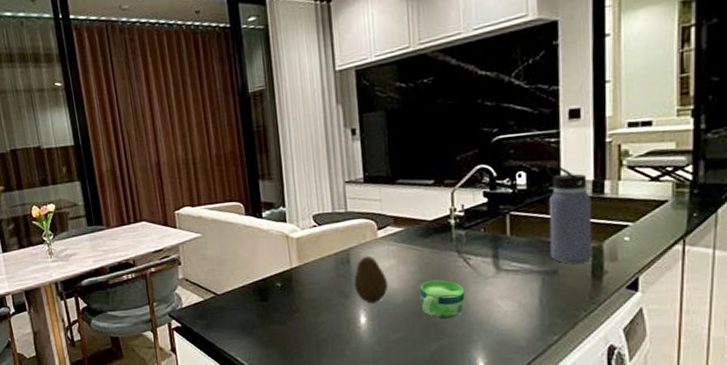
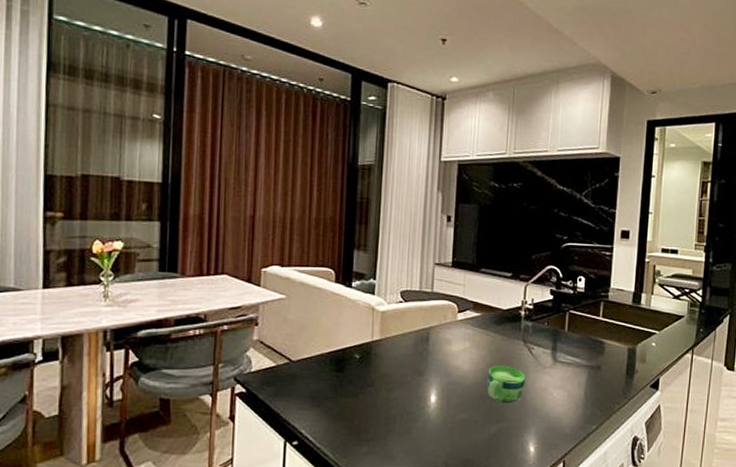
fruit: present [354,255,389,304] -> none [429,336,461,383]
water bottle: present [545,164,593,264] -> none [597,273,631,362]

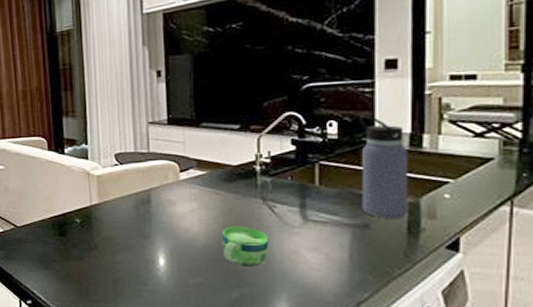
water bottle: none [597,273,631,362] -> present [358,114,409,218]

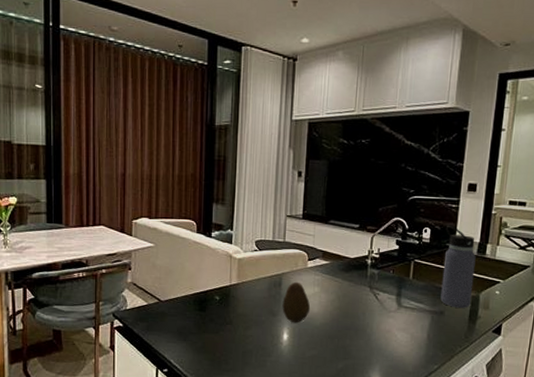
fruit: none [154,197,189,246] -> present [282,281,311,323]
cup: present [221,226,269,268] -> none [335,308,371,343]

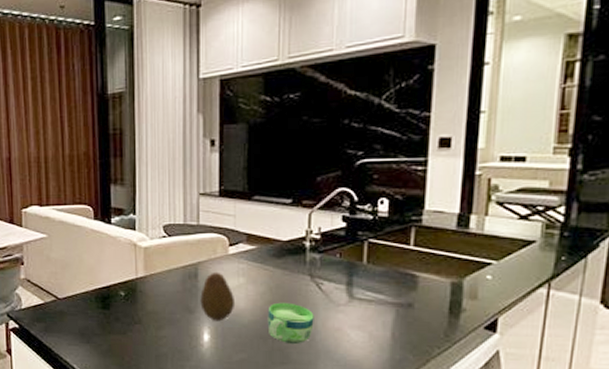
cup: none [335,308,371,343] -> present [267,302,314,345]
water bottle: present [440,225,476,308] -> none [407,193,455,298]

